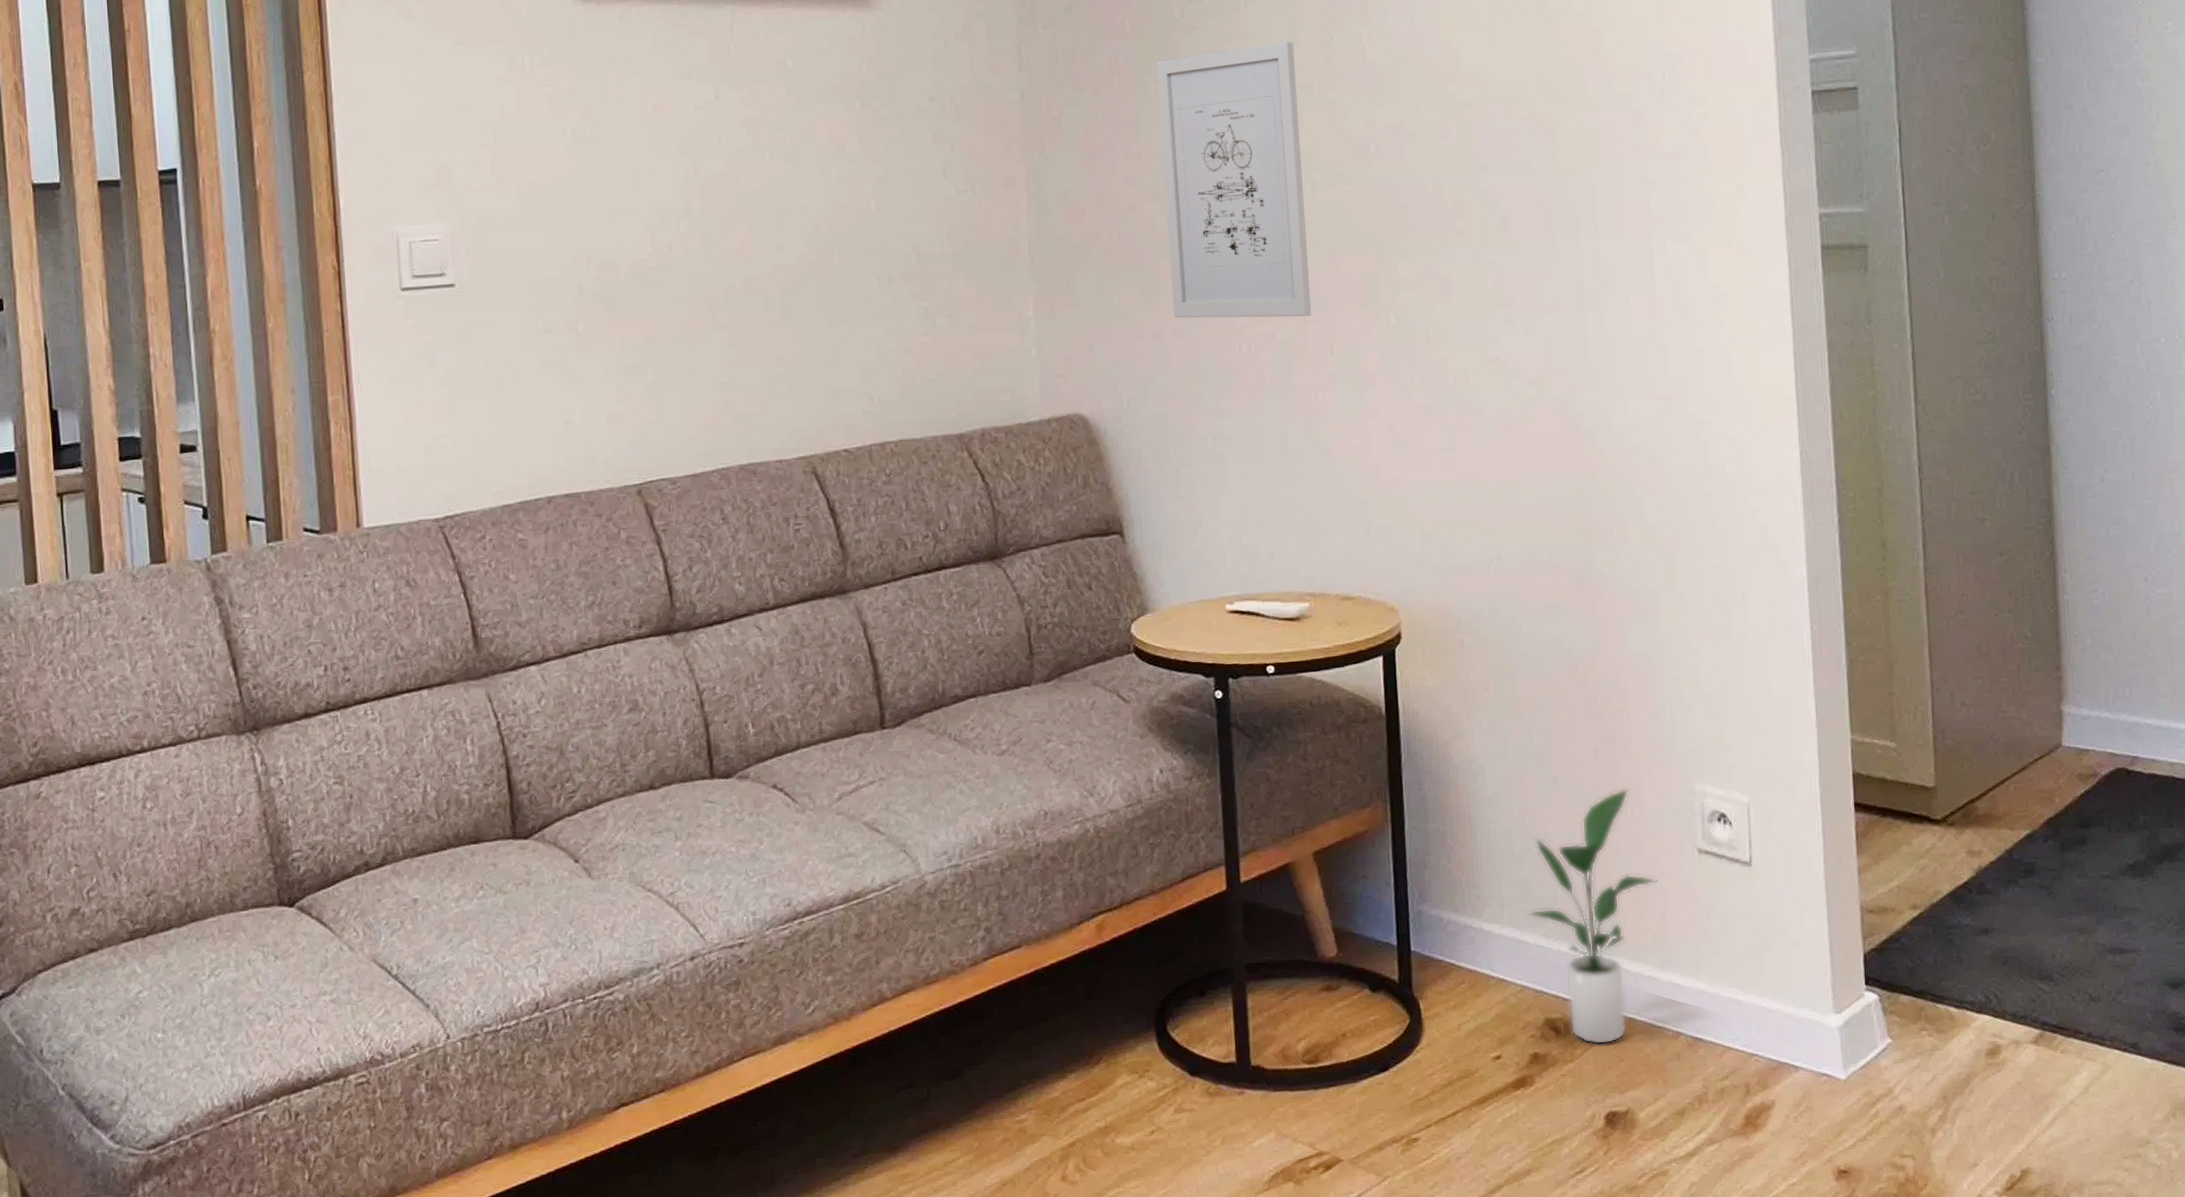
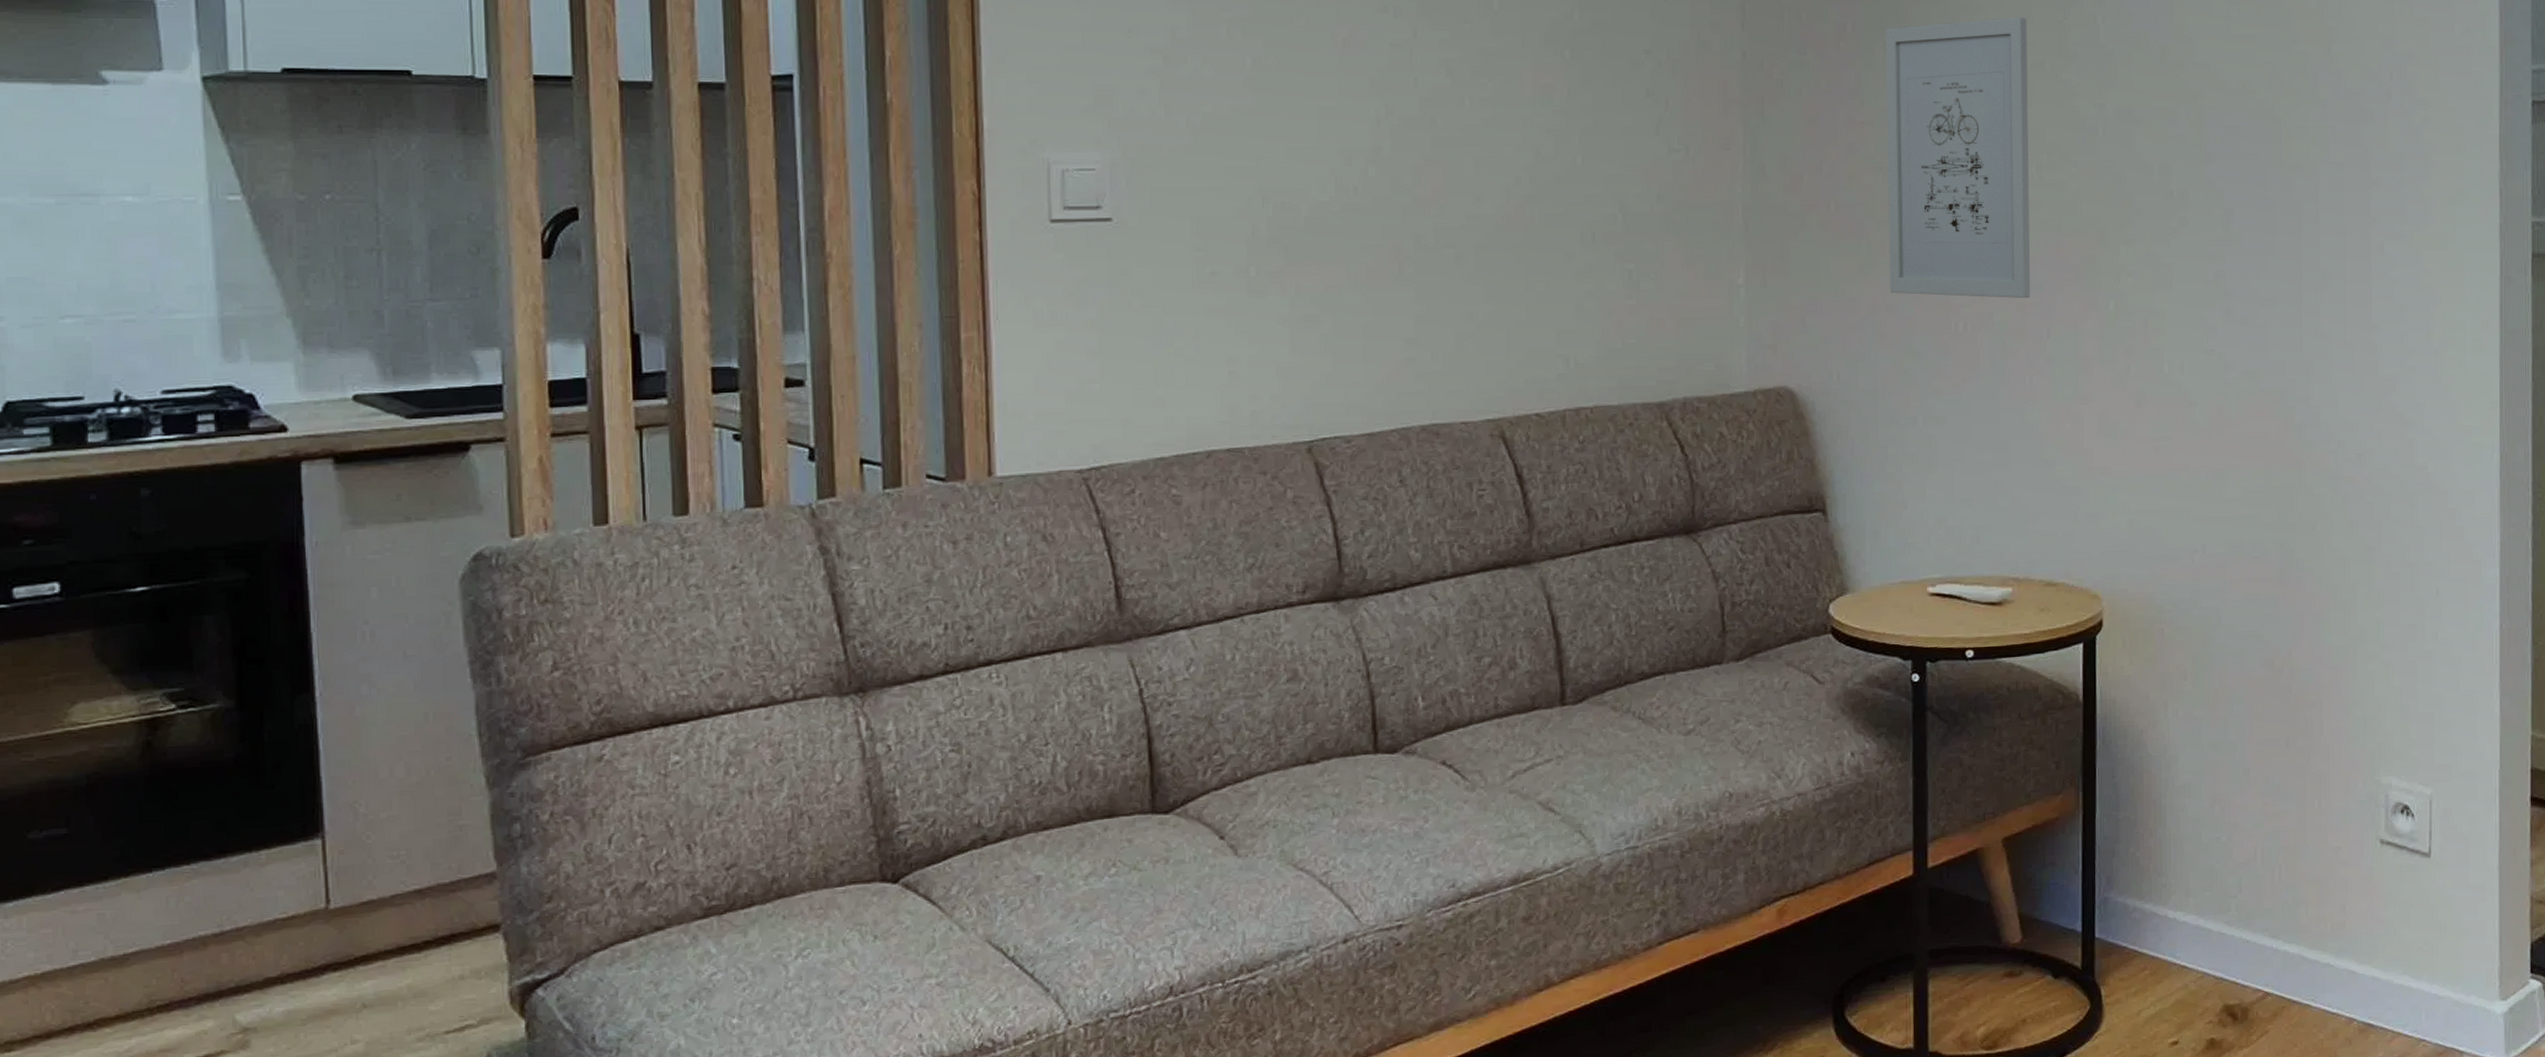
potted plant: present [1529,788,1657,1045] -> none [2213,779,2339,1031]

